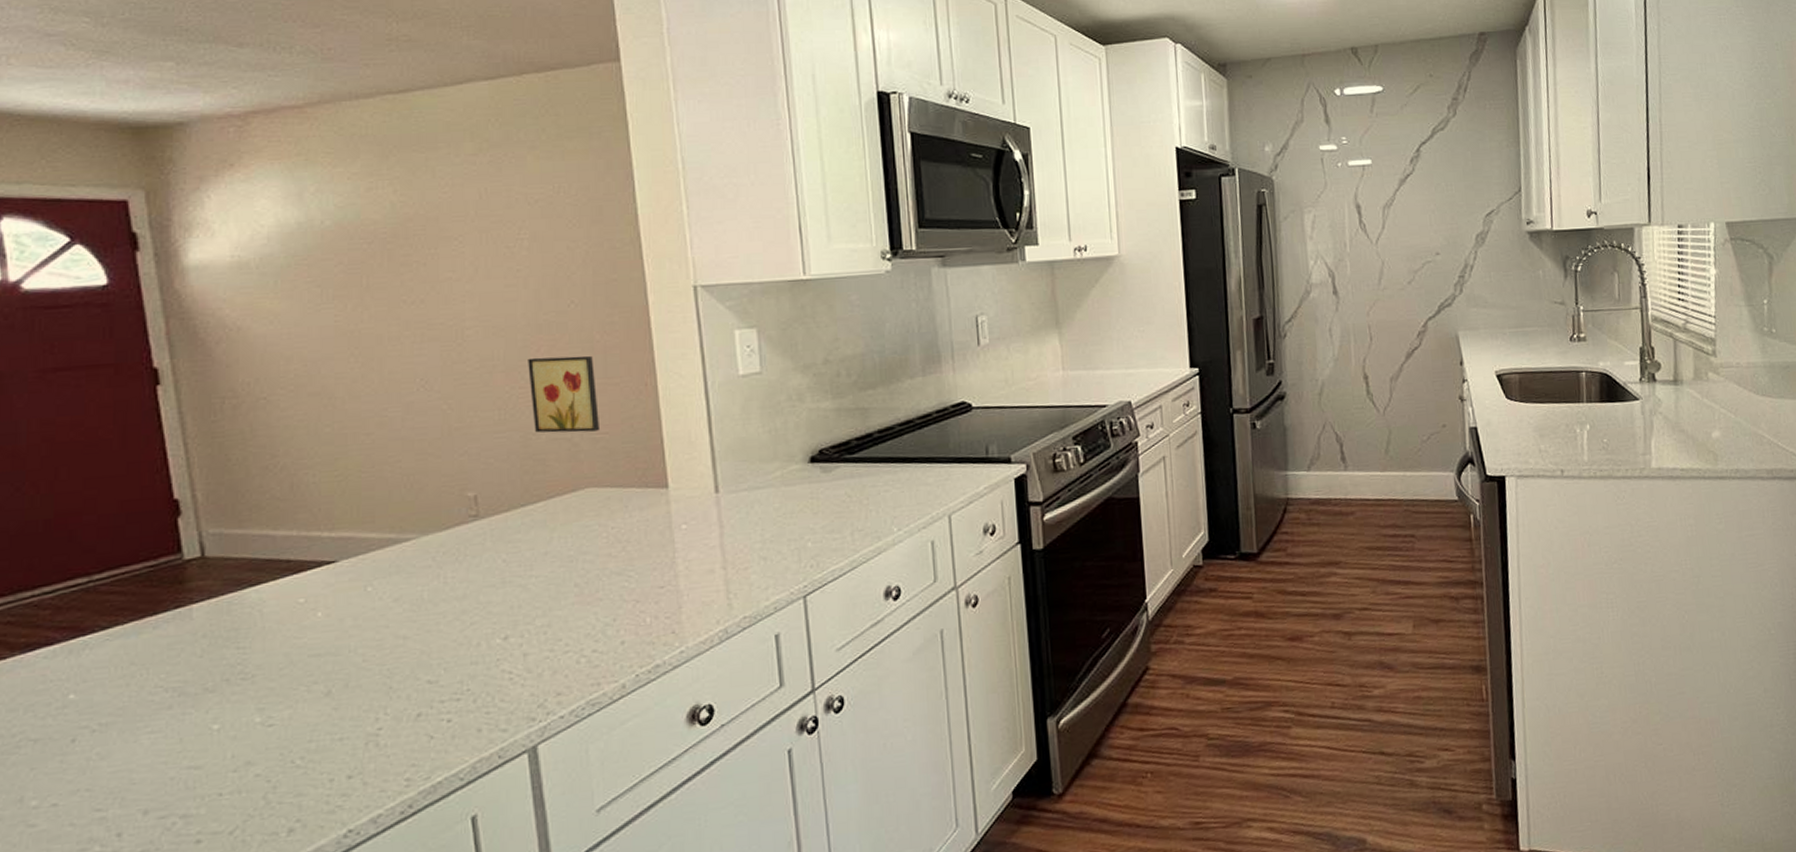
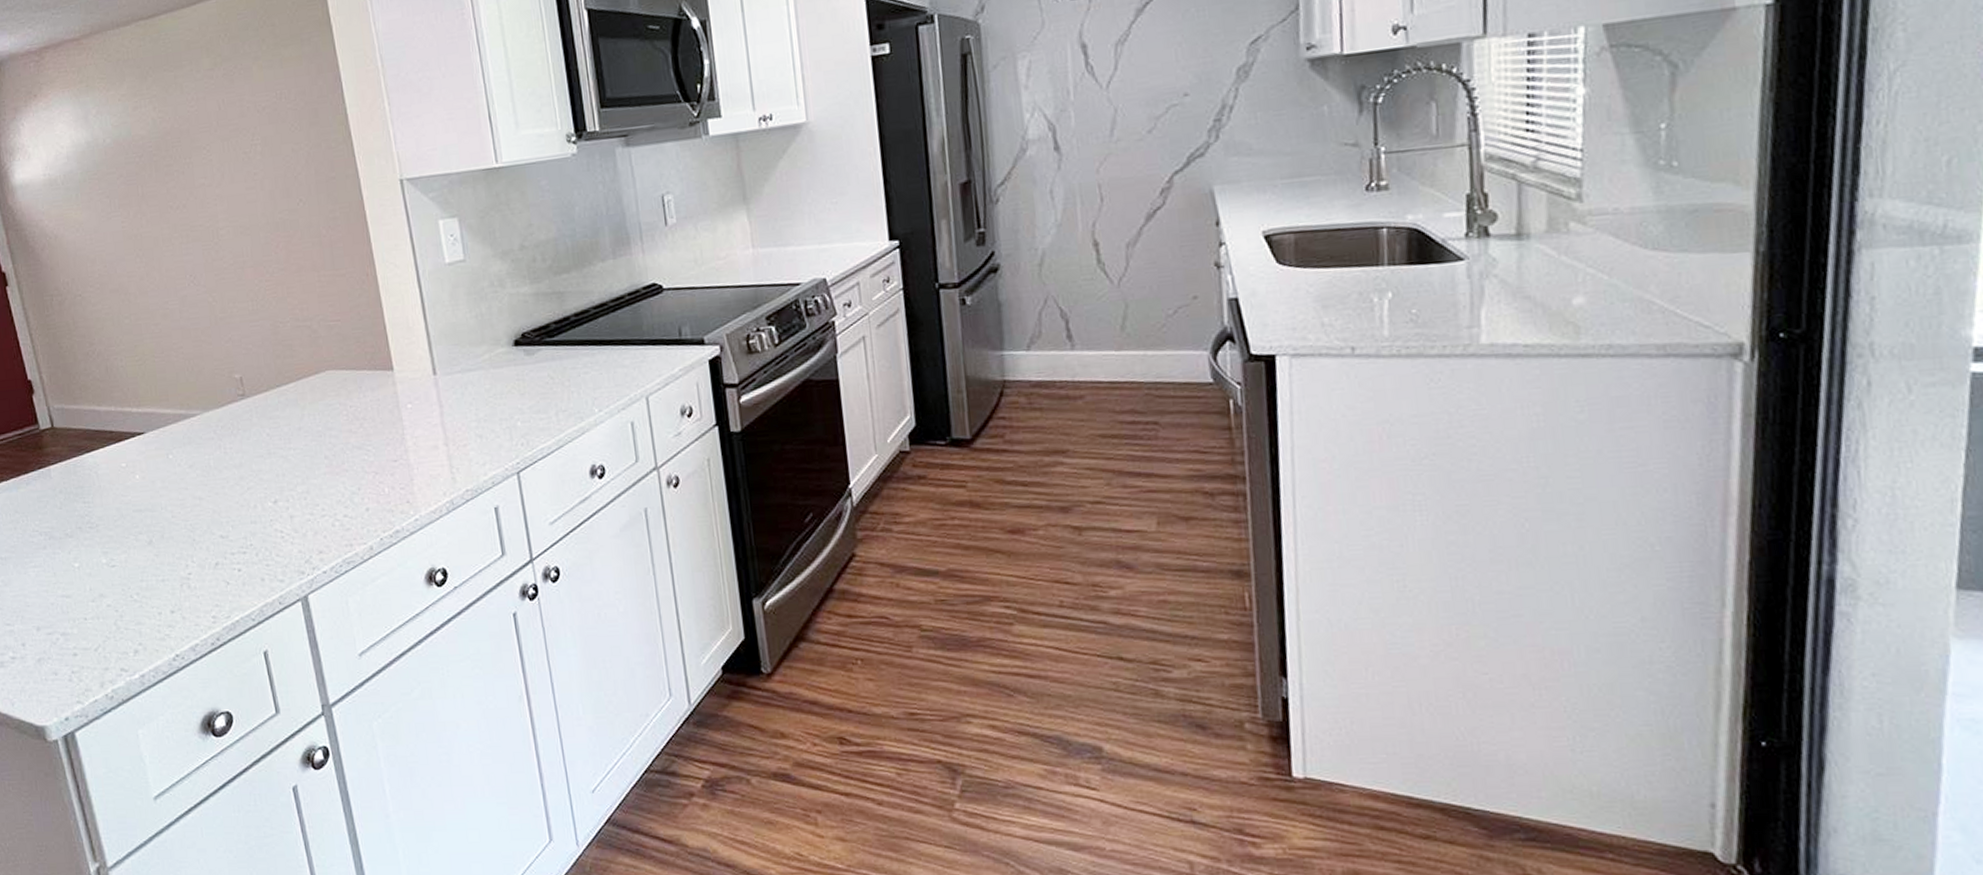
wall art: present [528,355,601,433] -> none [270,249,334,321]

